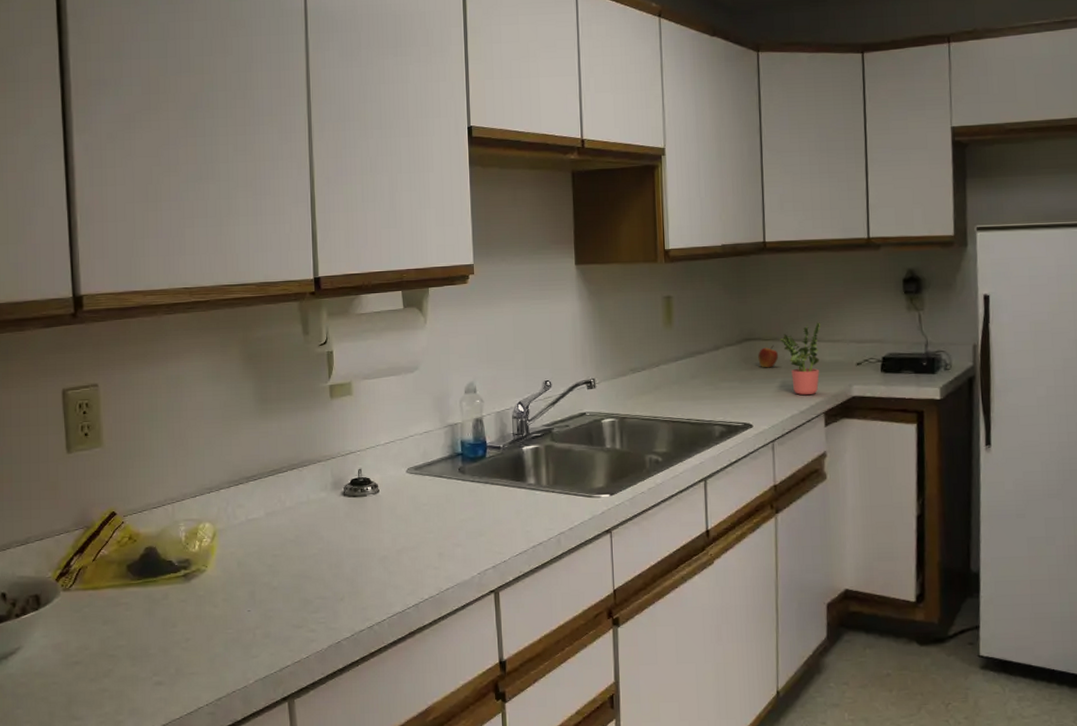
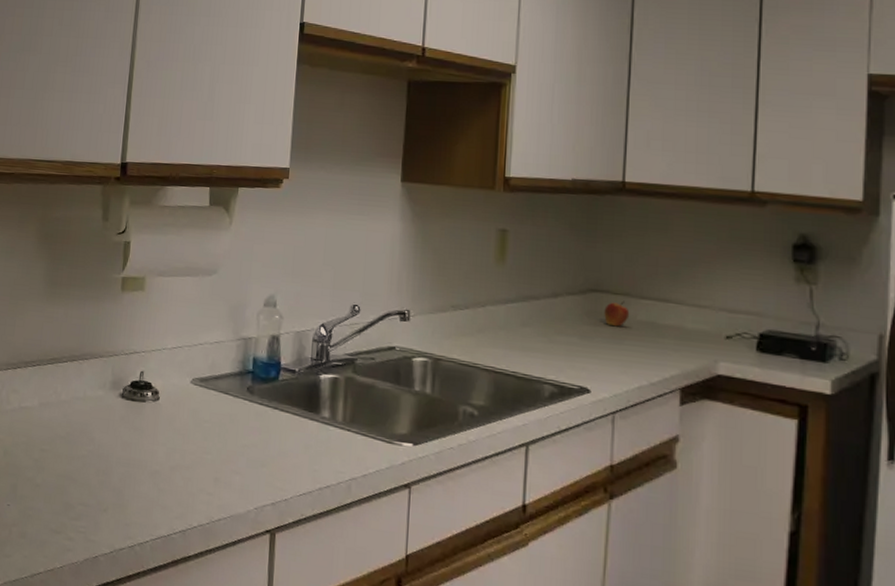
potted plant: present [779,322,821,396] -> none [632,281,685,366]

